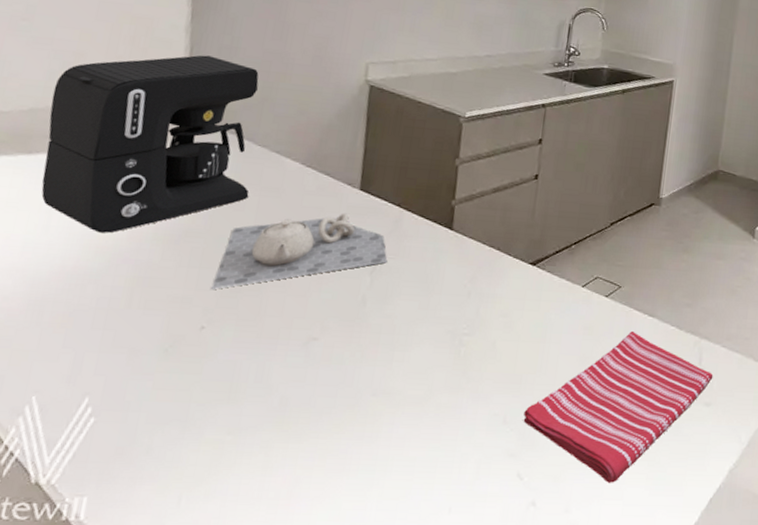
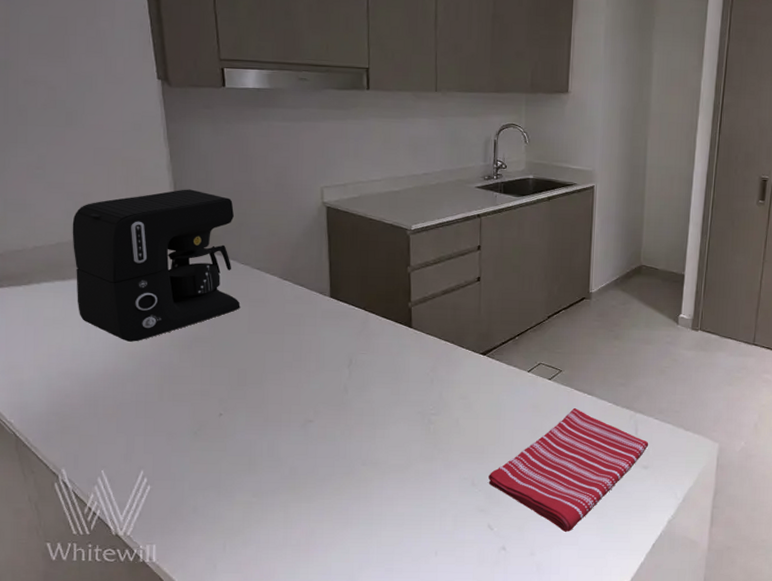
teapot: present [211,213,388,289] -> none [222,317,361,384]

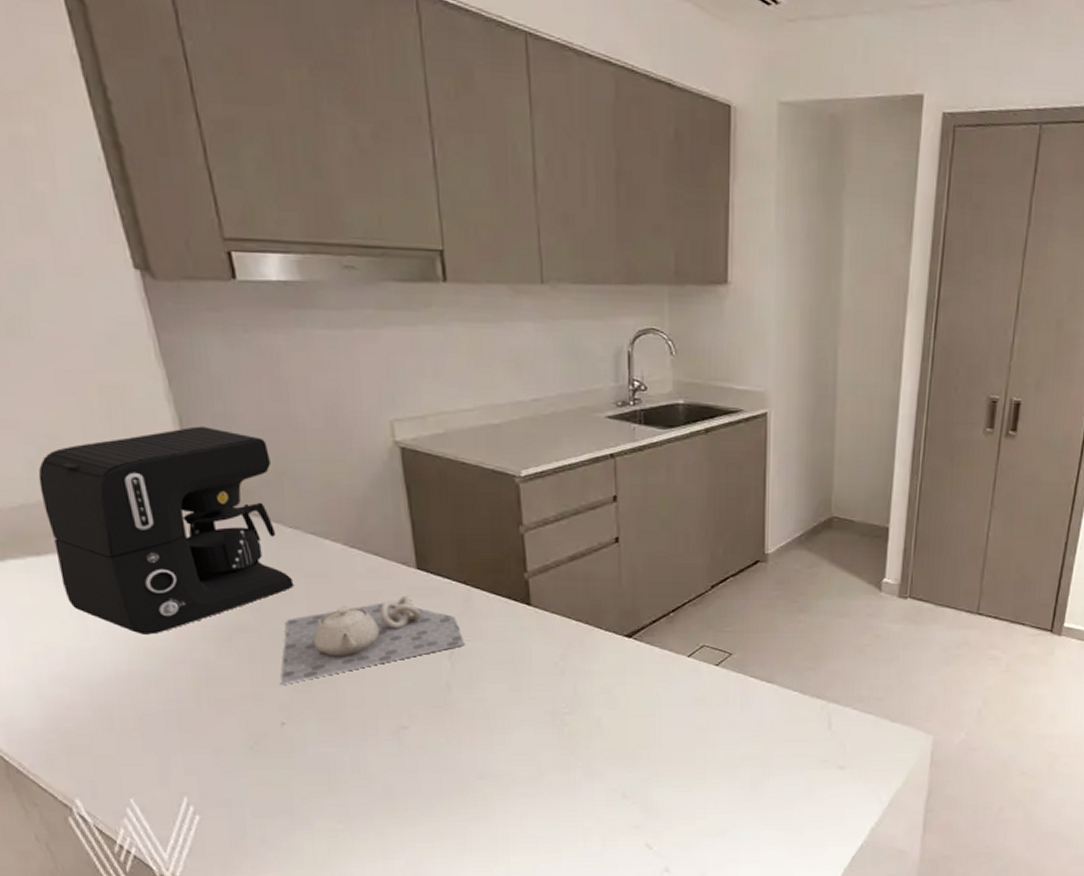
teapot: none [222,317,361,384] -> present [280,595,465,684]
dish towel: present [488,408,649,532] -> none [643,700,846,847]

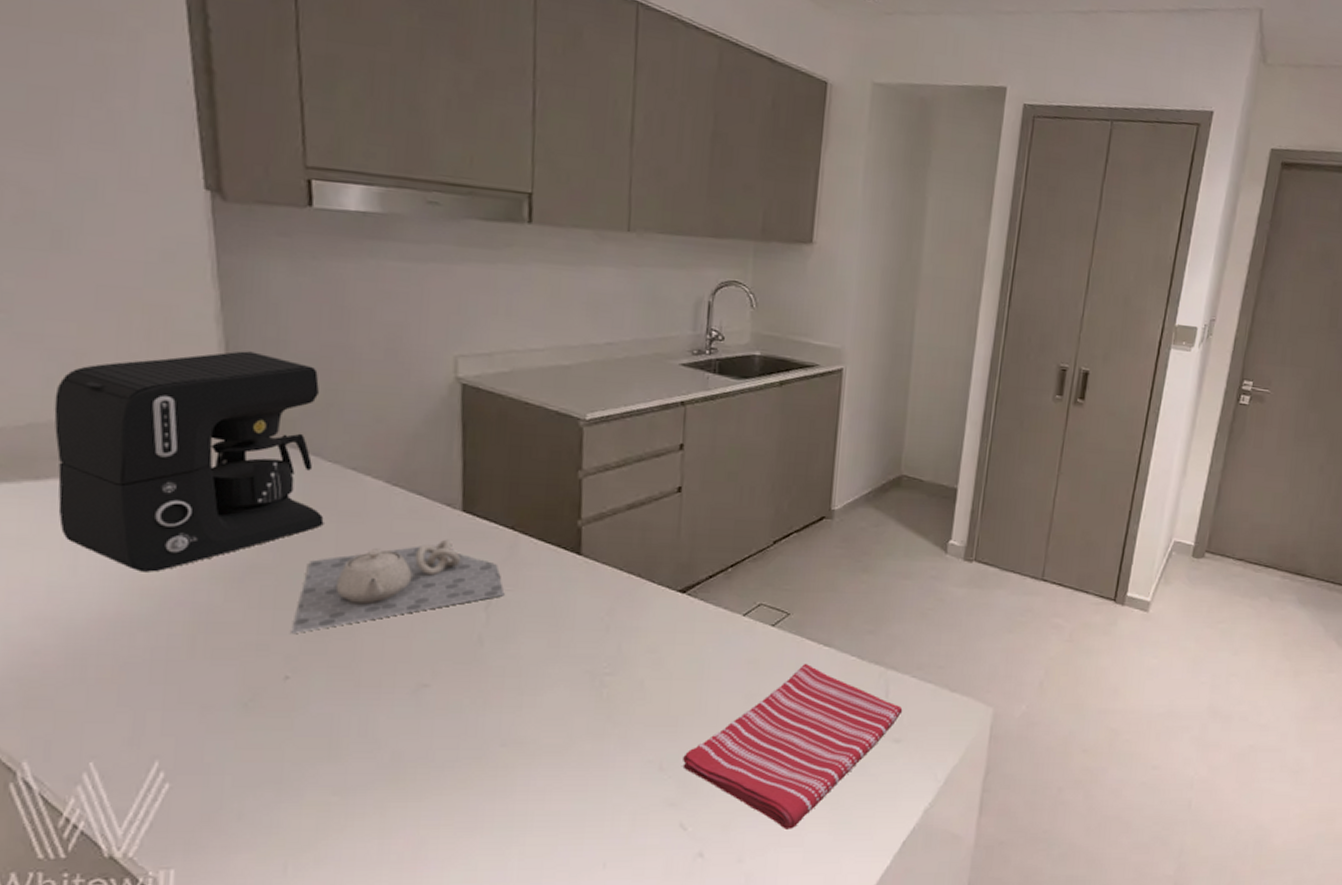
dish towel: none [643,700,846,847] -> present [682,664,903,829]

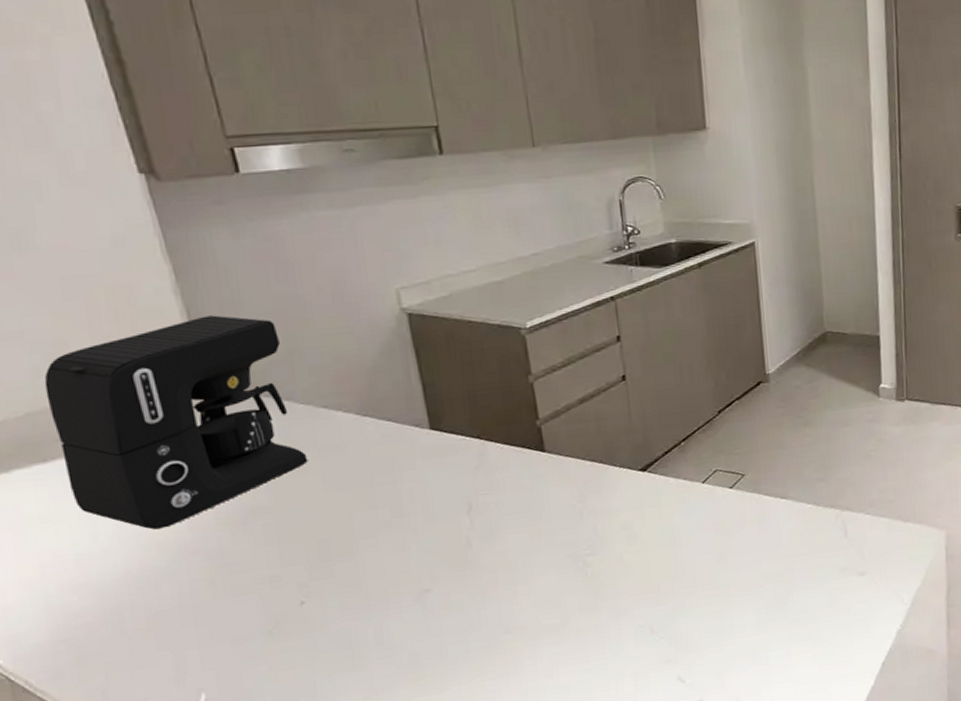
teapot: present [291,539,505,633] -> none [298,456,483,563]
dish towel: present [682,664,903,829] -> none [670,517,863,668]

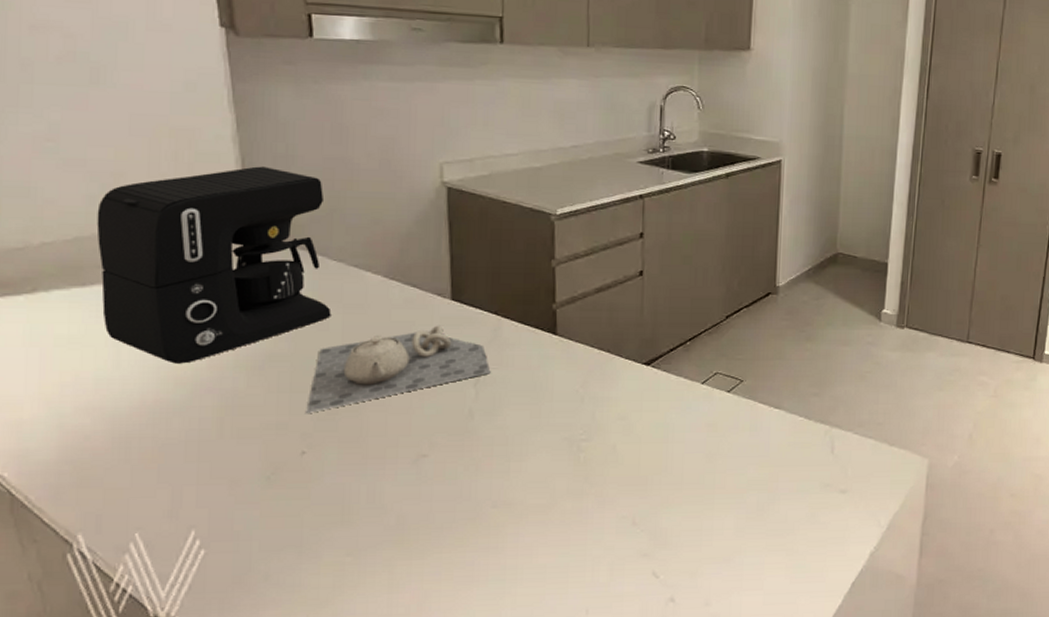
teapot: none [298,456,483,563] -> present [306,325,491,413]

